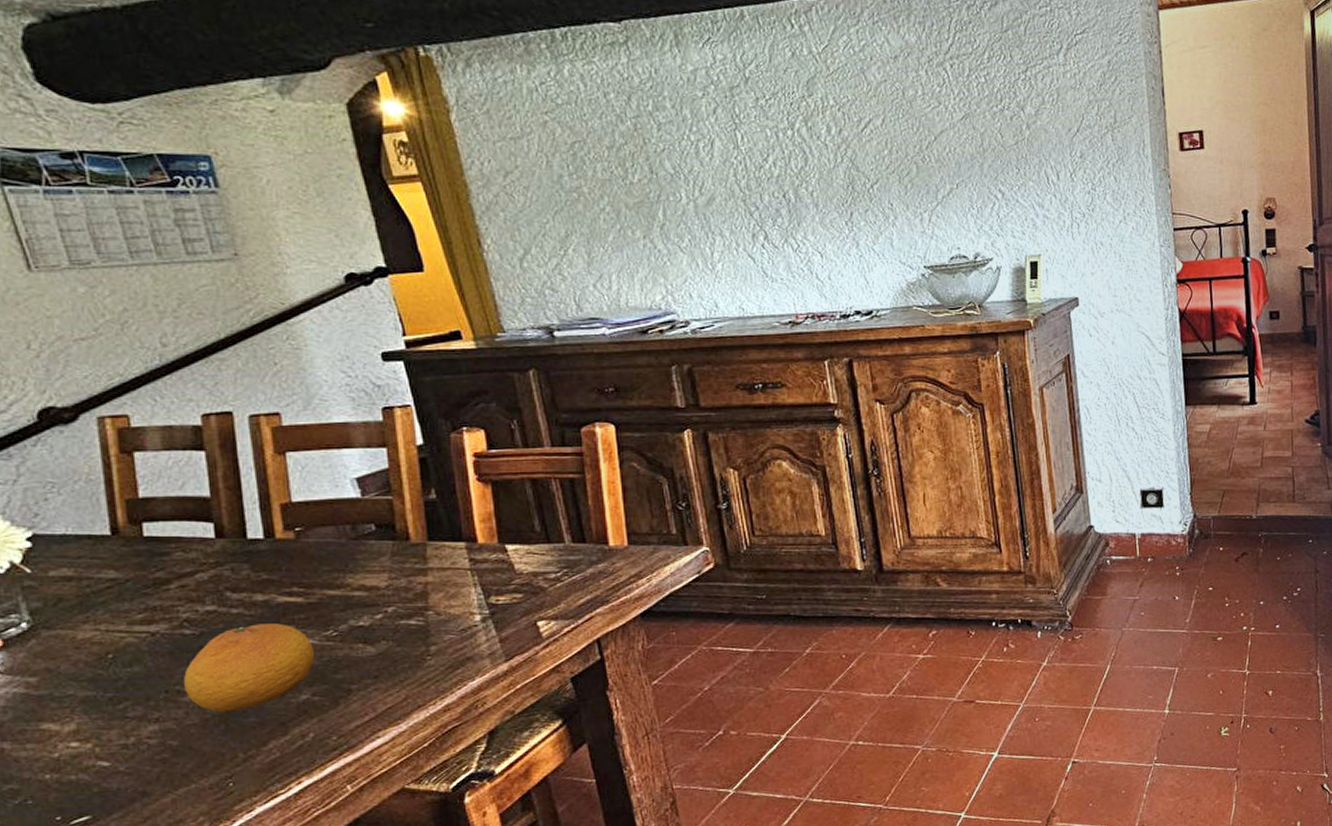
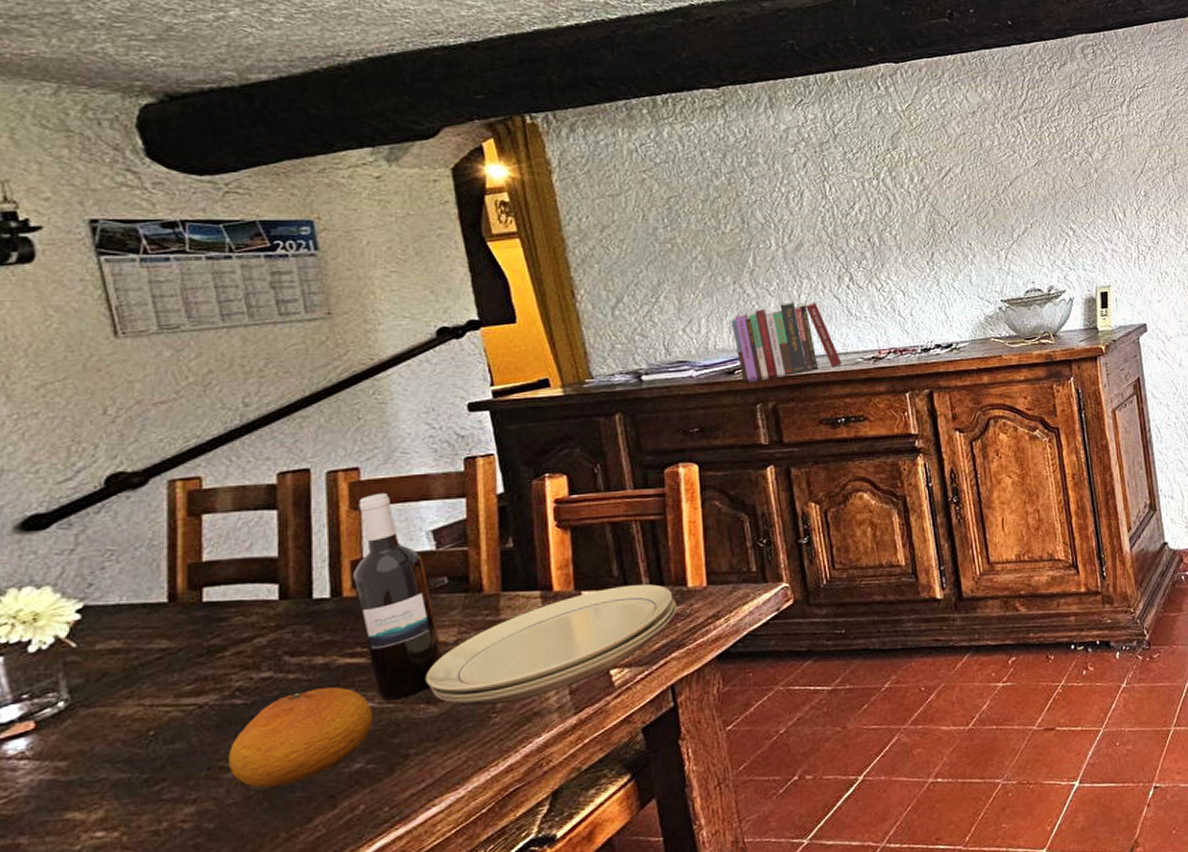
wine bottle: none [282,438,375,639] -> present [352,492,442,701]
plate: none [360,540,600,649] -> present [424,584,677,706]
books: none [642,259,758,344] -> present [731,301,842,384]

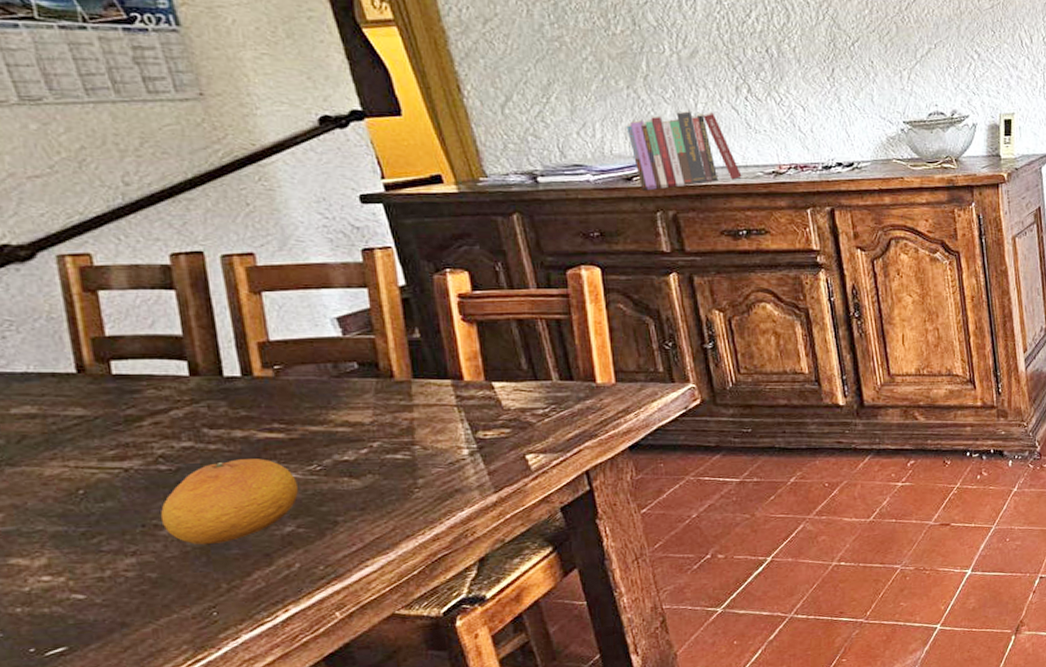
wine bottle: present [352,492,442,701] -> none [258,279,360,473]
plate: present [424,584,677,706] -> none [345,378,588,482]

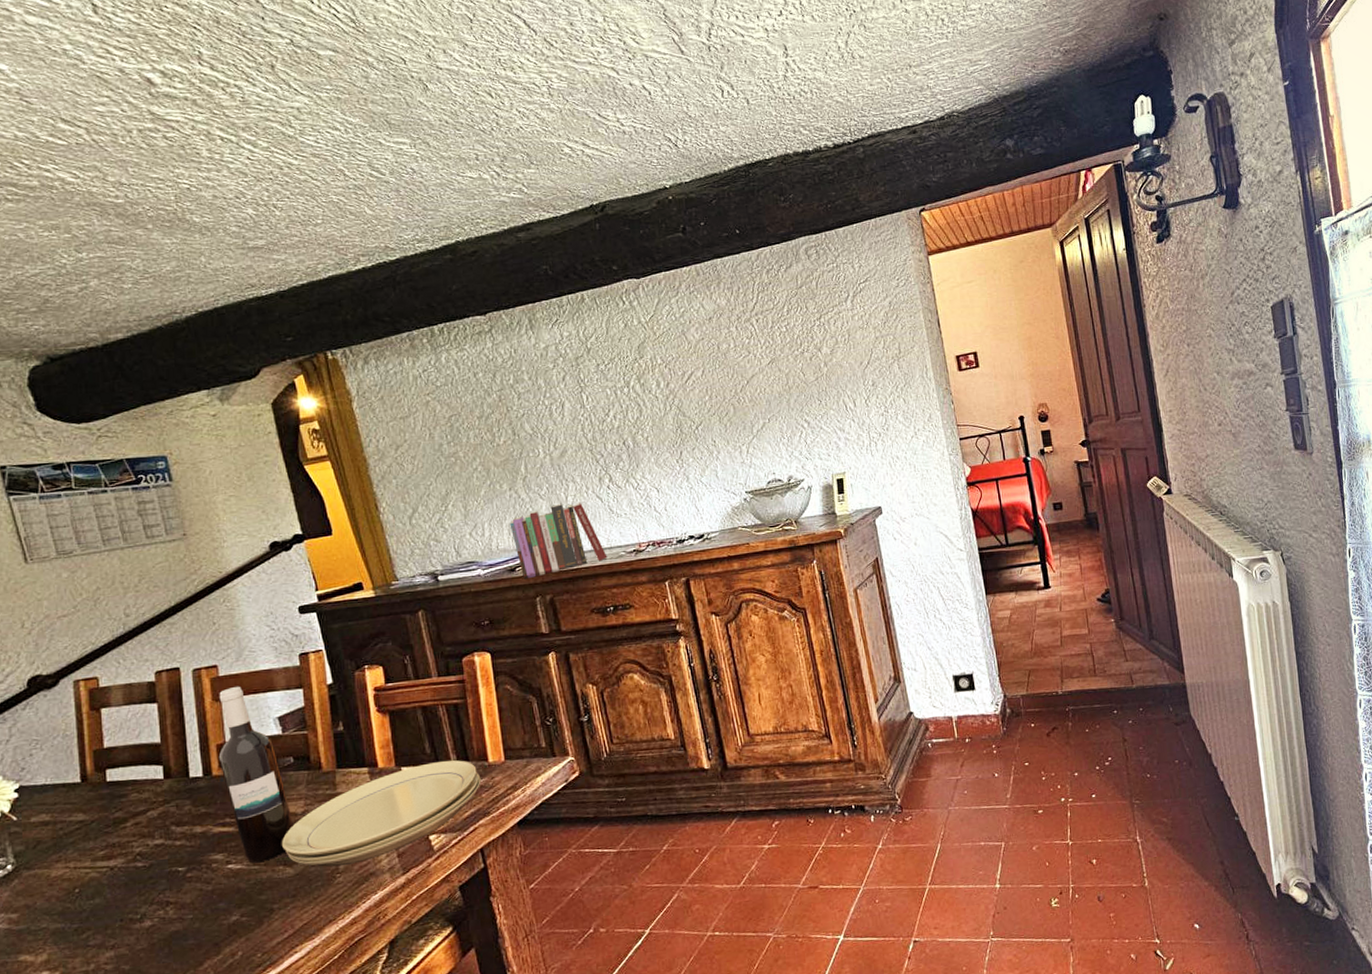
fruit: present [160,459,298,545] -> none [135,852,243,937]
wine bottle: none [258,279,360,473] -> present [218,686,293,864]
plate: none [345,378,588,482] -> present [281,760,481,867]

